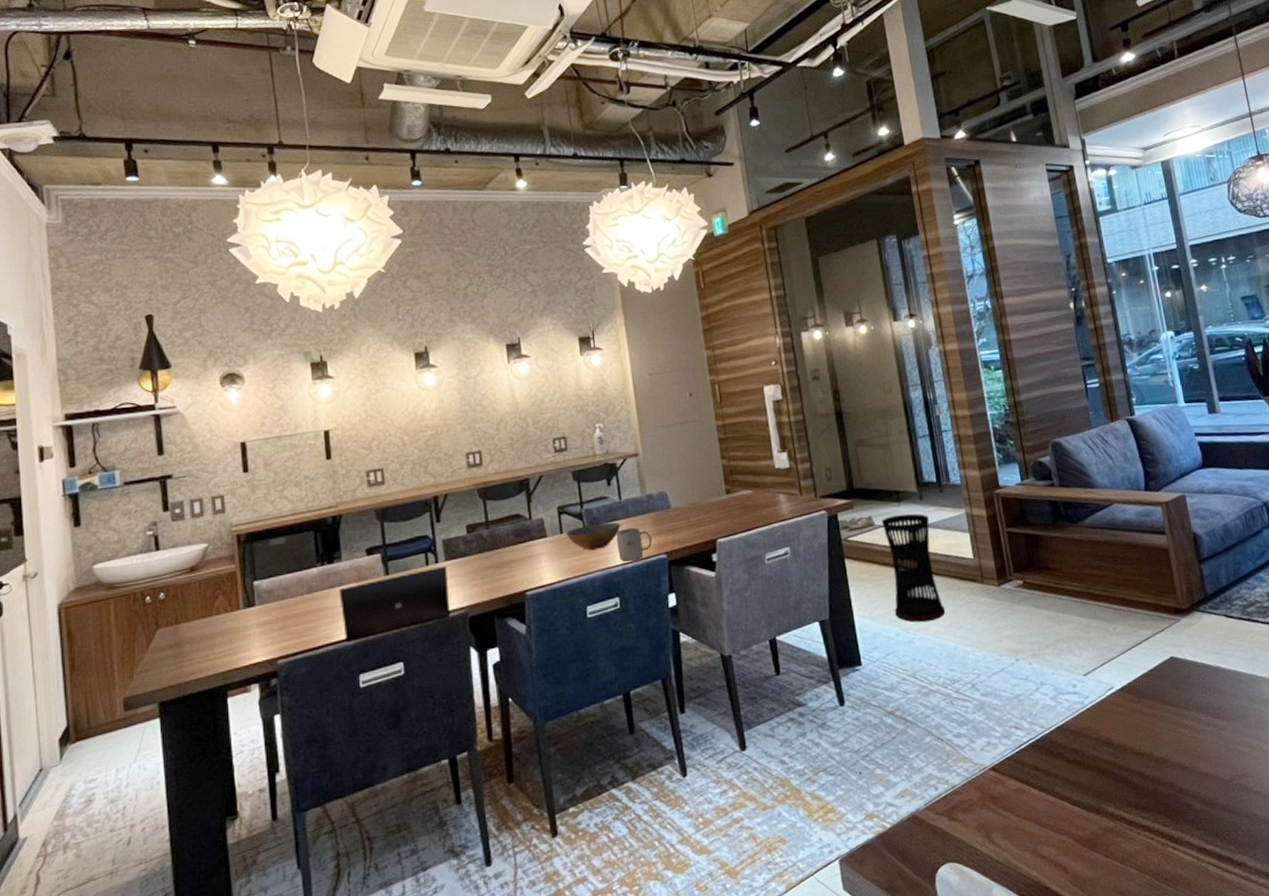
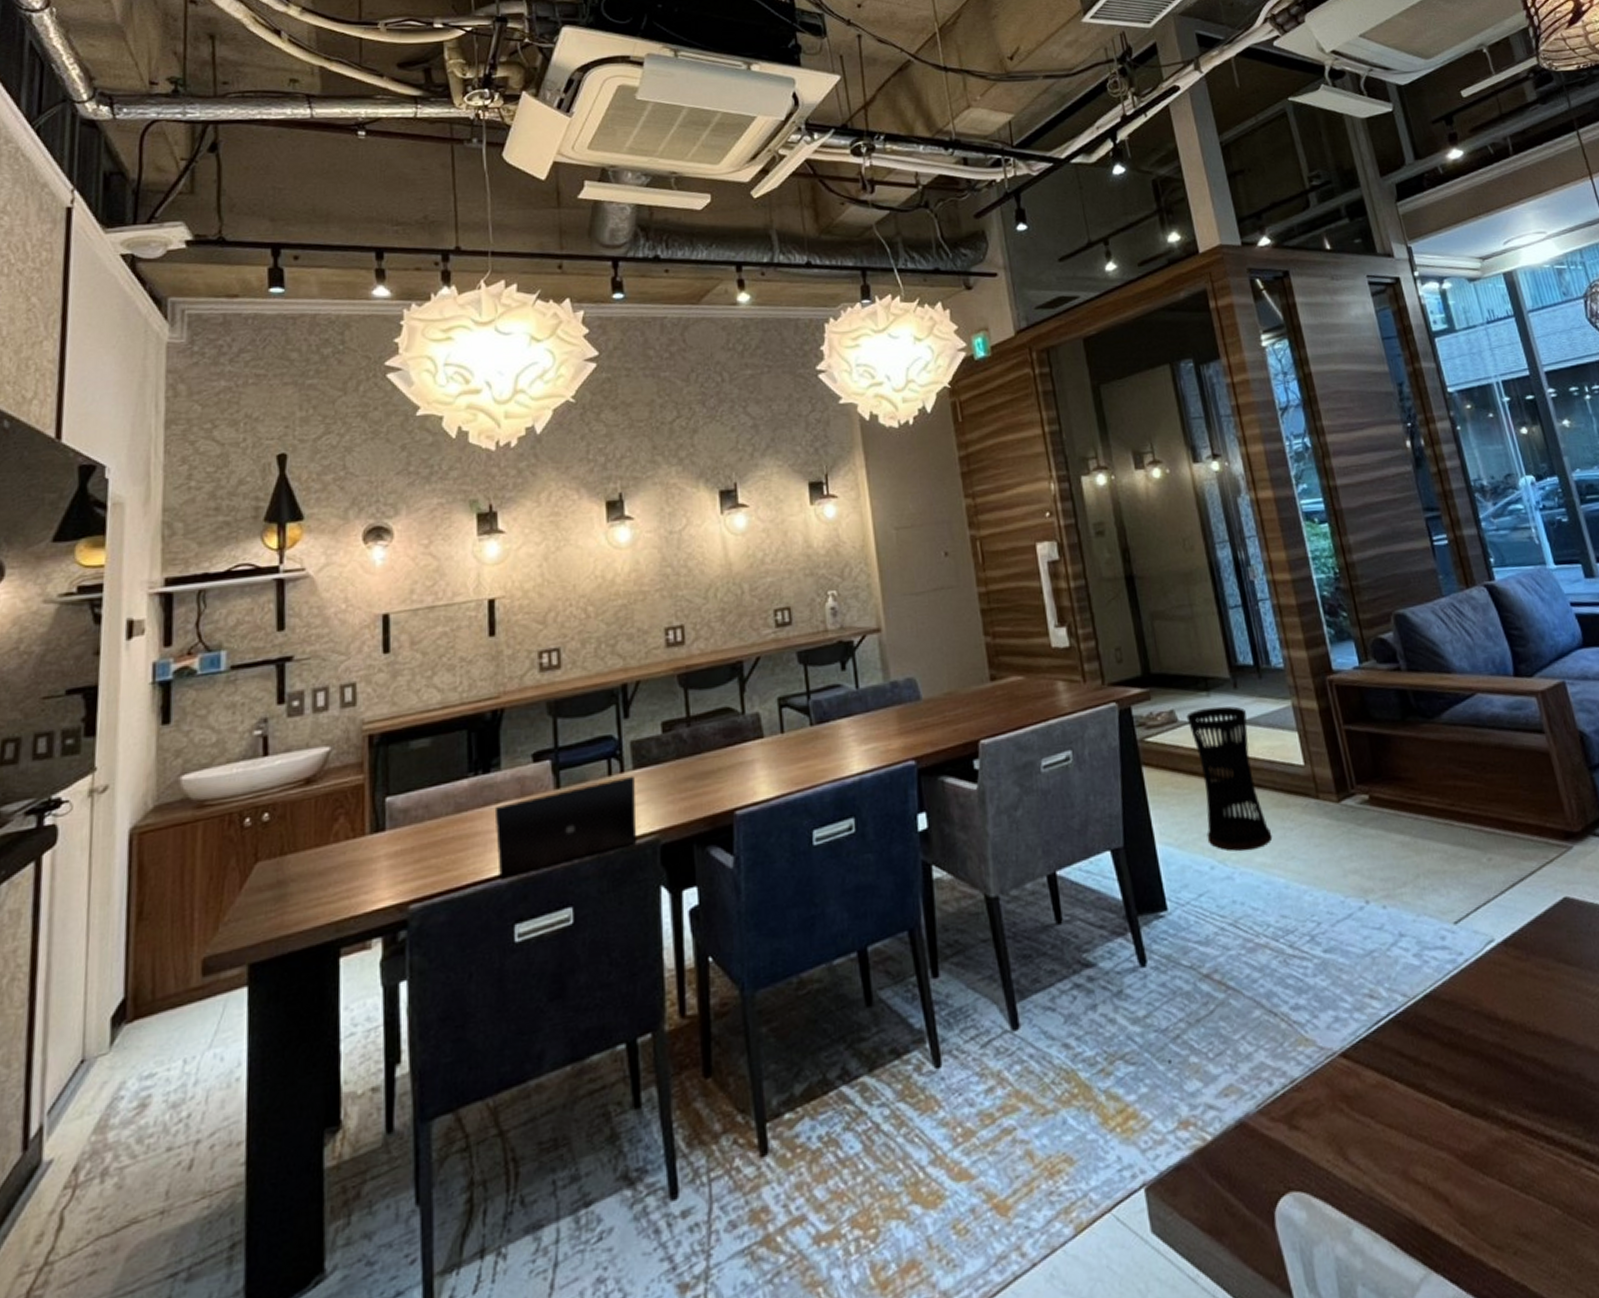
bowl: present [565,522,621,550] -> none [787,717,858,755]
mug: present [616,527,652,562] -> none [851,724,897,770]

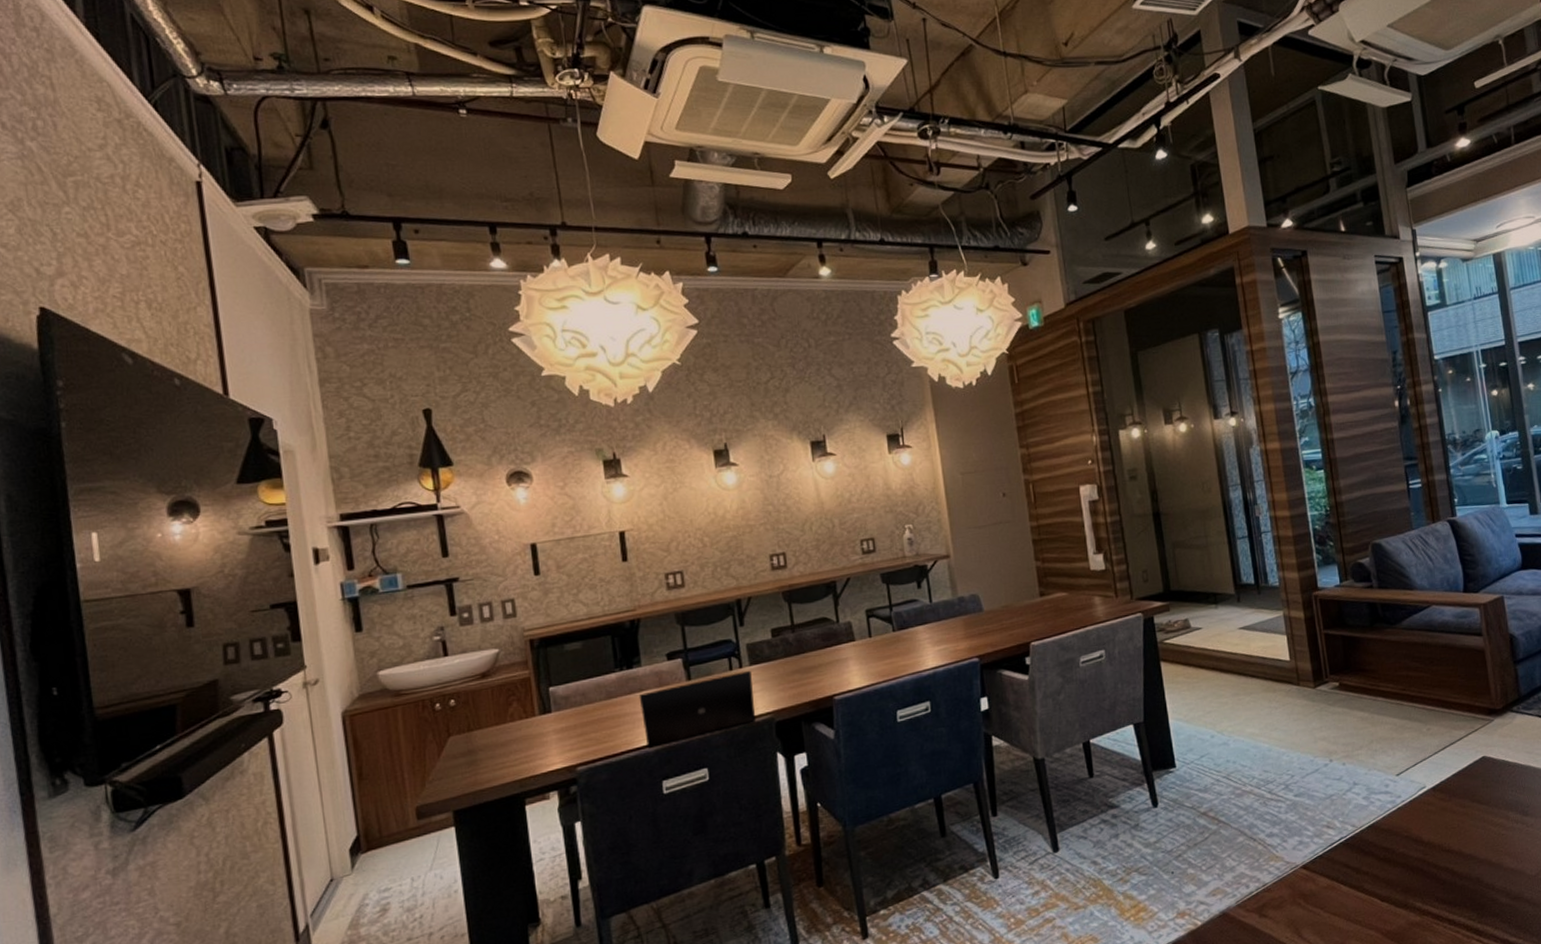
umbrella stand: present [1186,706,1272,851] -> none [1198,615,1261,724]

